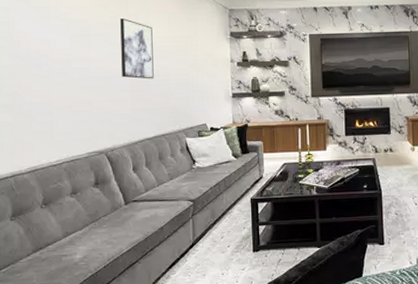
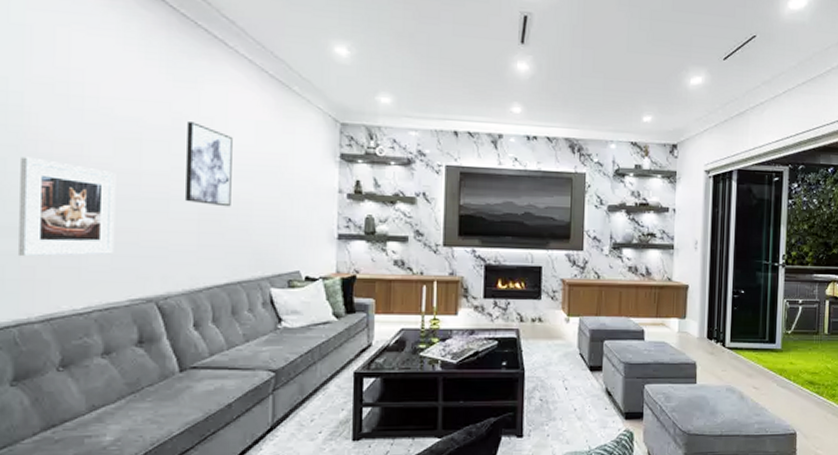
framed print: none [9,54,75,126] -> present [19,156,116,257]

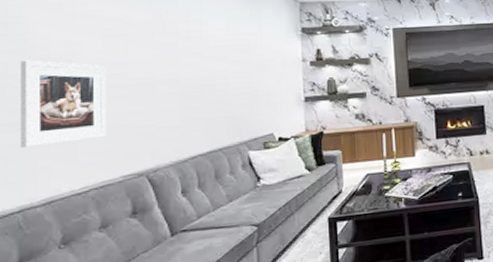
wall art: present [186,122,233,207] -> none [167,15,209,85]

